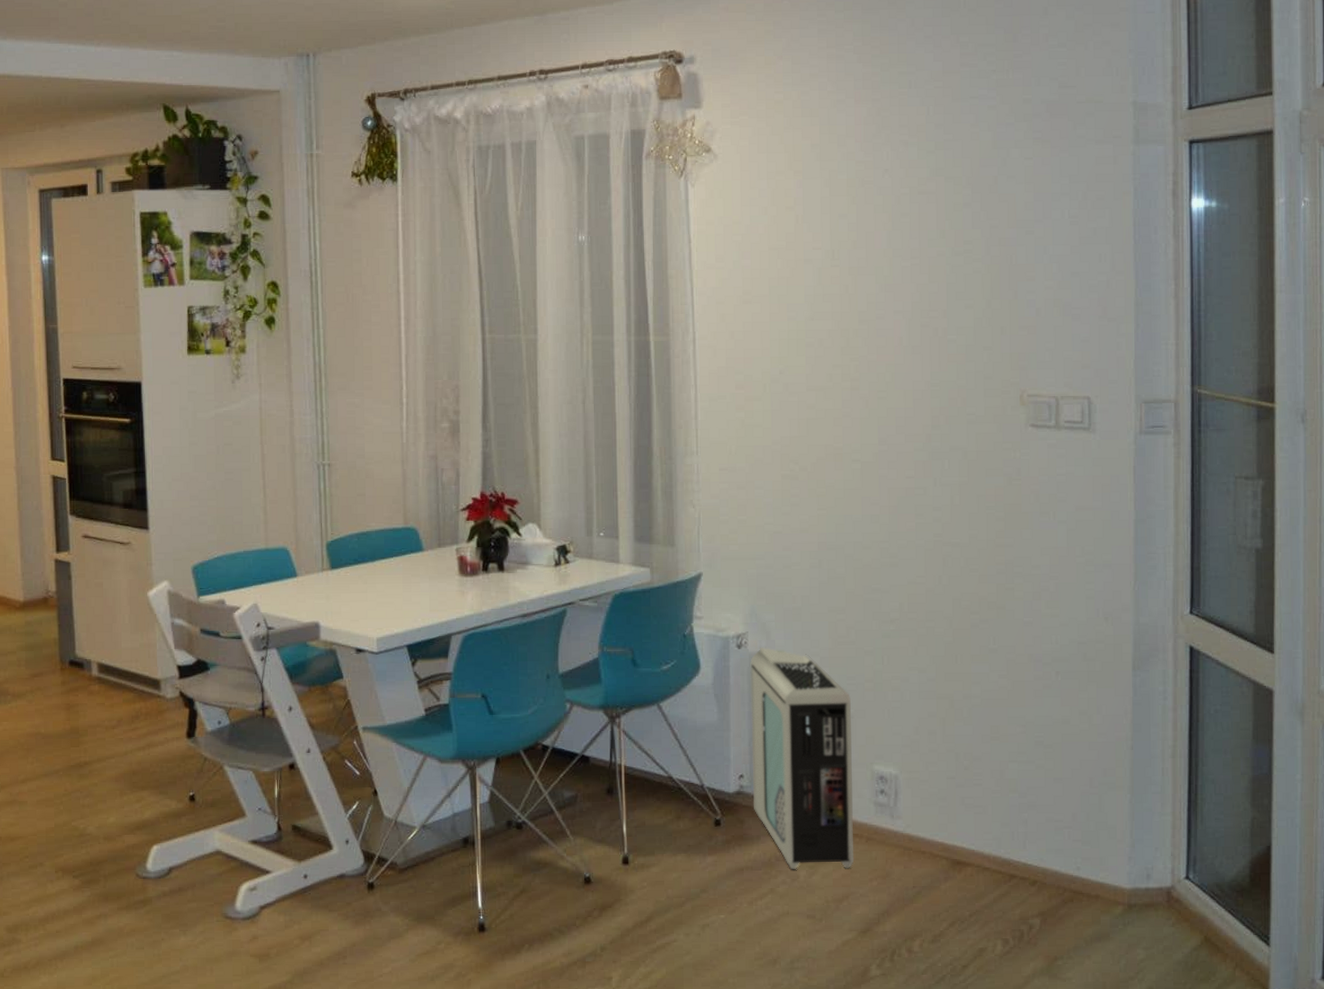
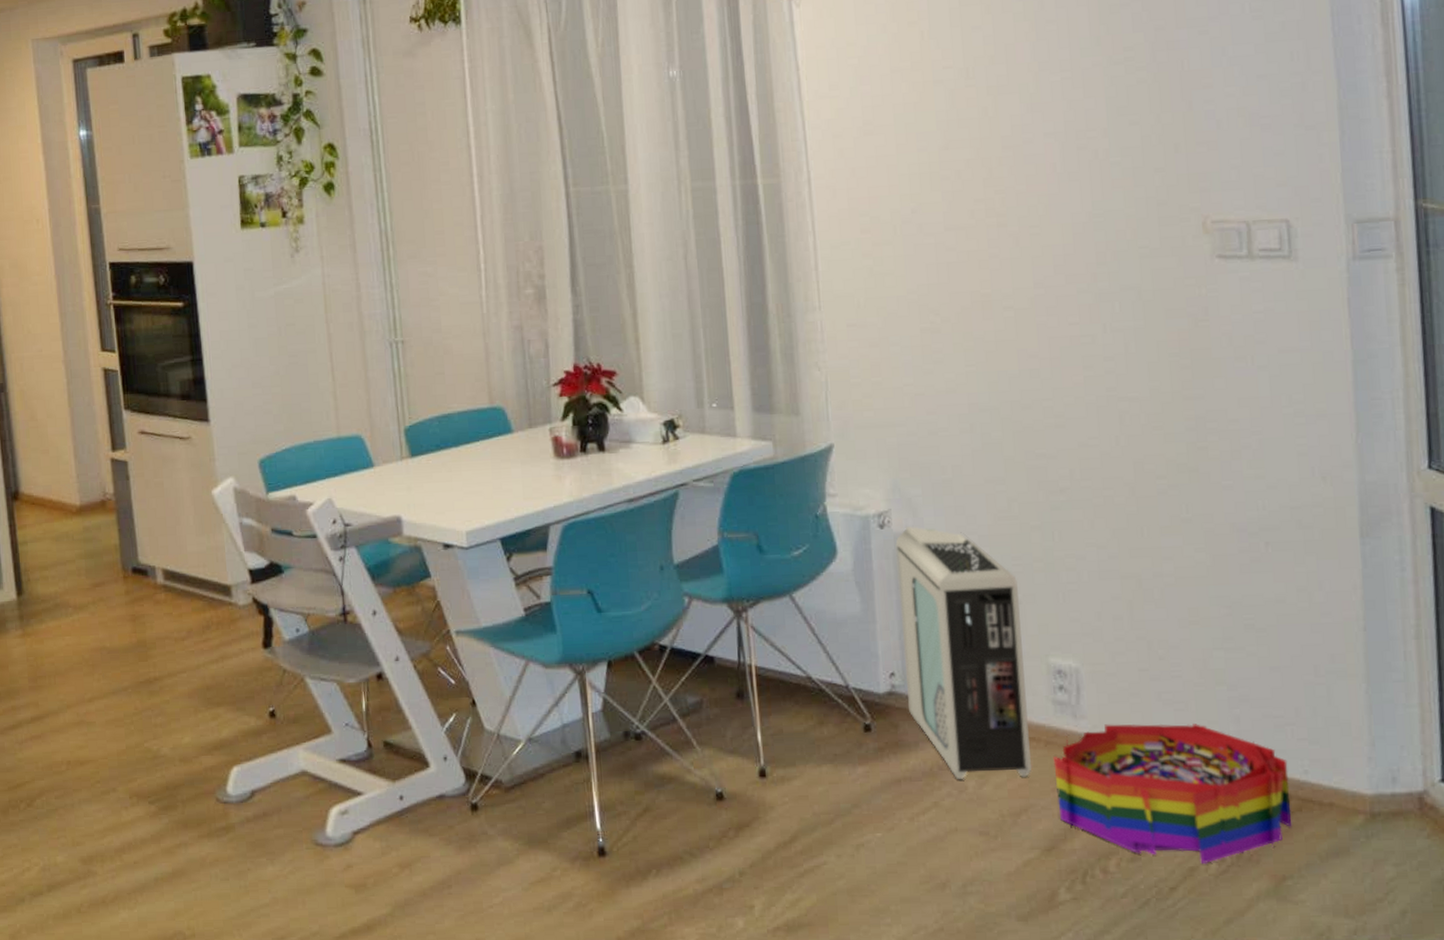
storage bin: none [872,824,1065,946] -> present [1053,724,1292,865]

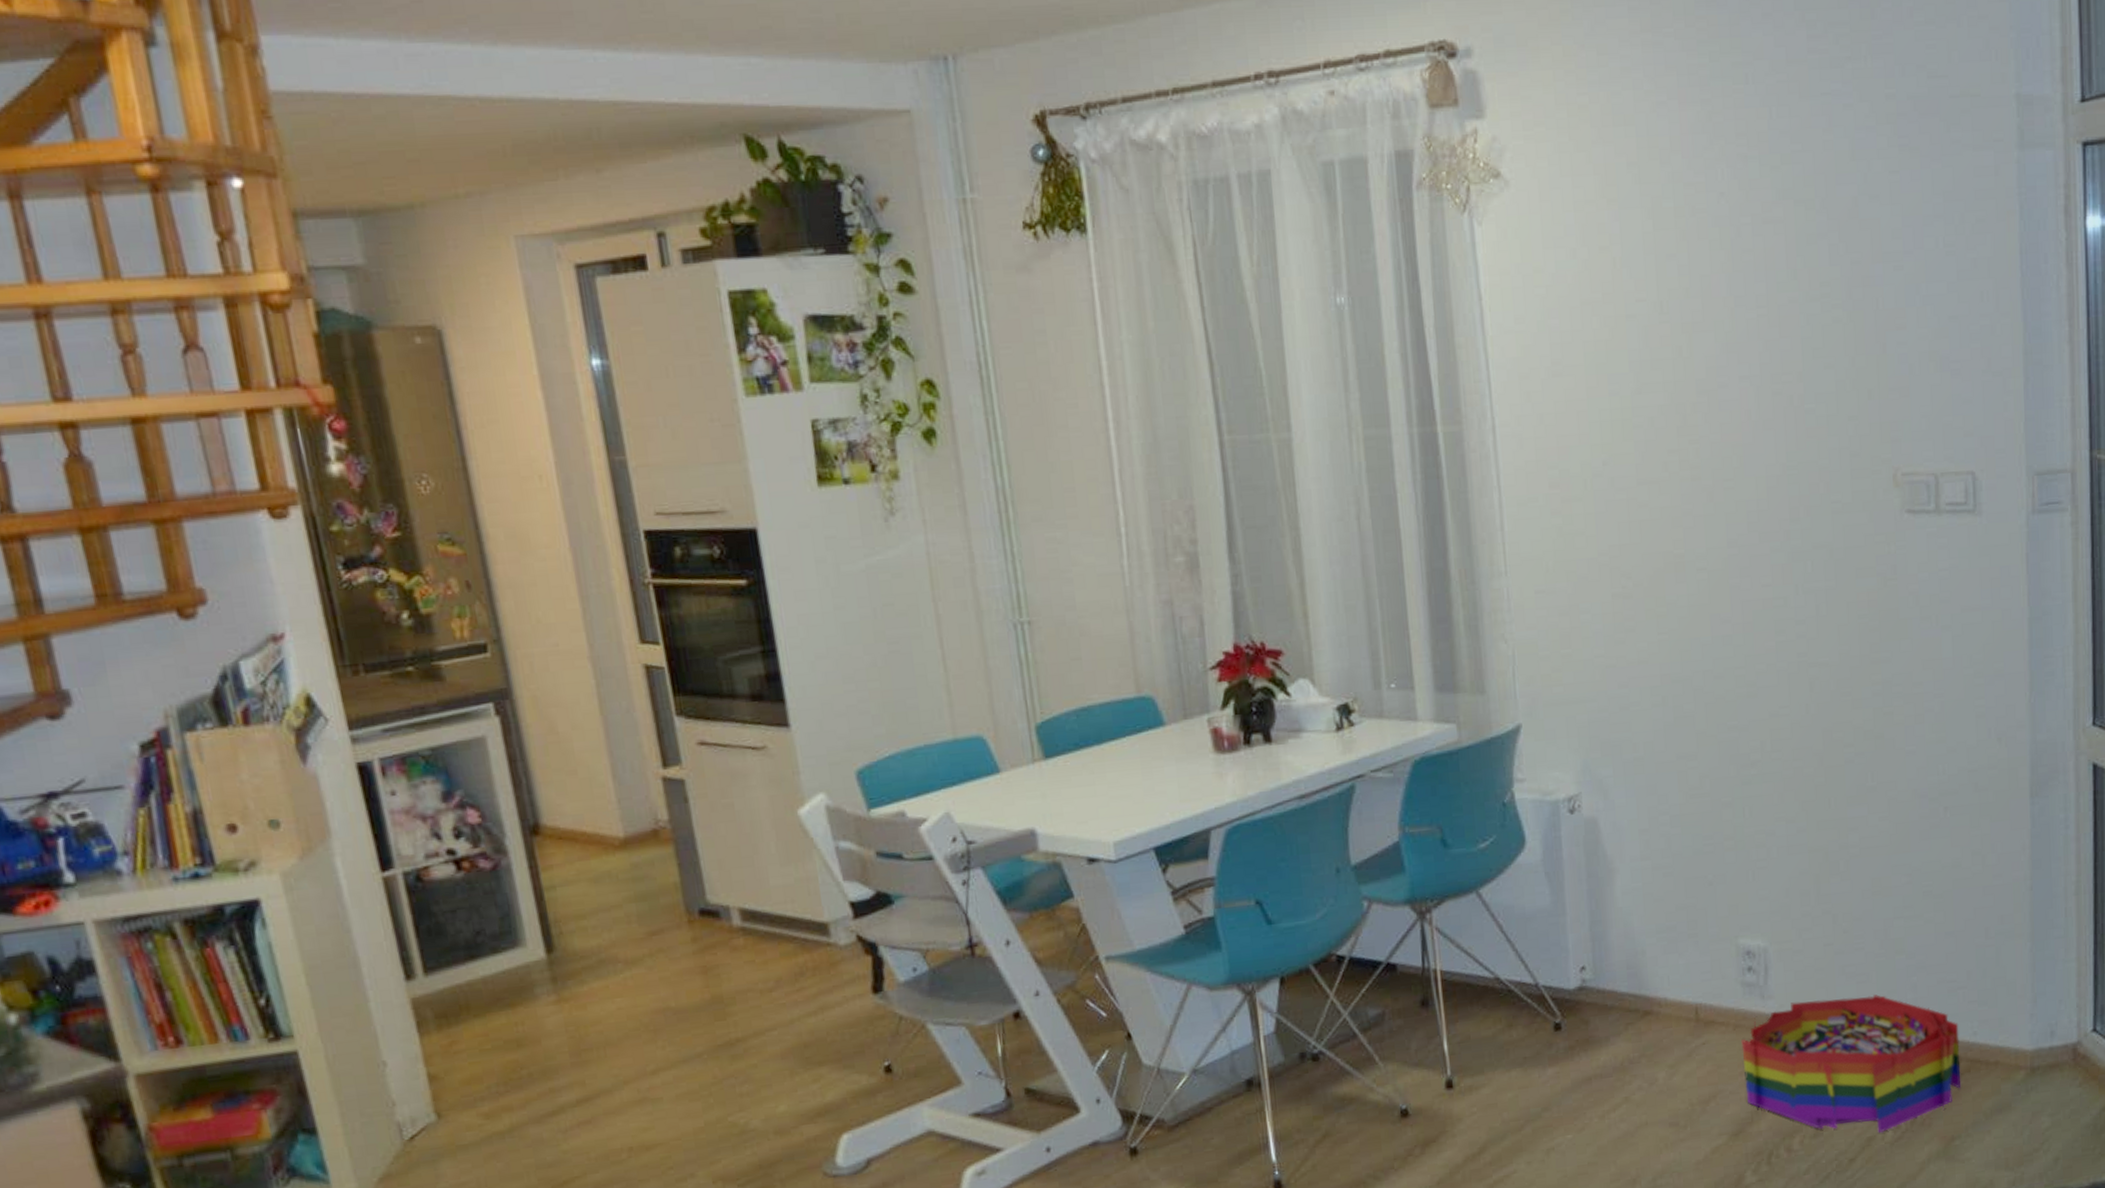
air purifier: present [895,525,1031,779] -> none [1586,808,1720,1072]

